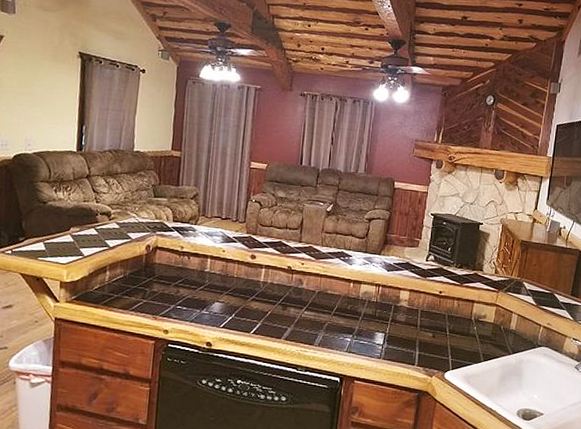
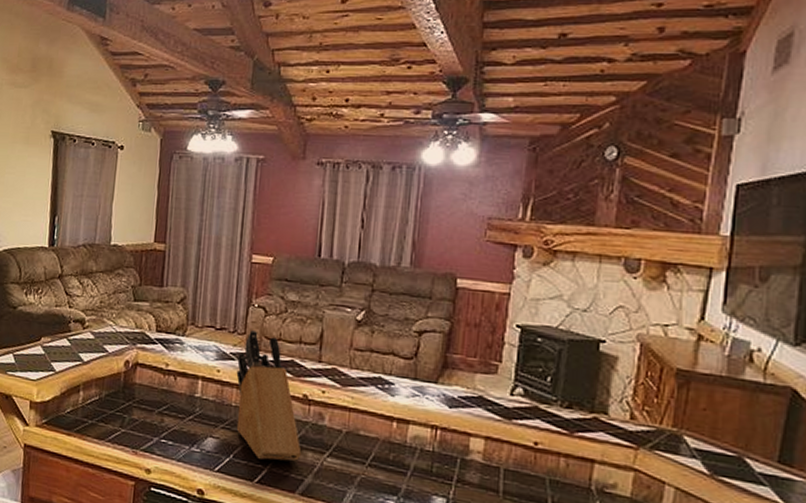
knife block: none [237,218,286,316] -> present [236,329,302,461]

